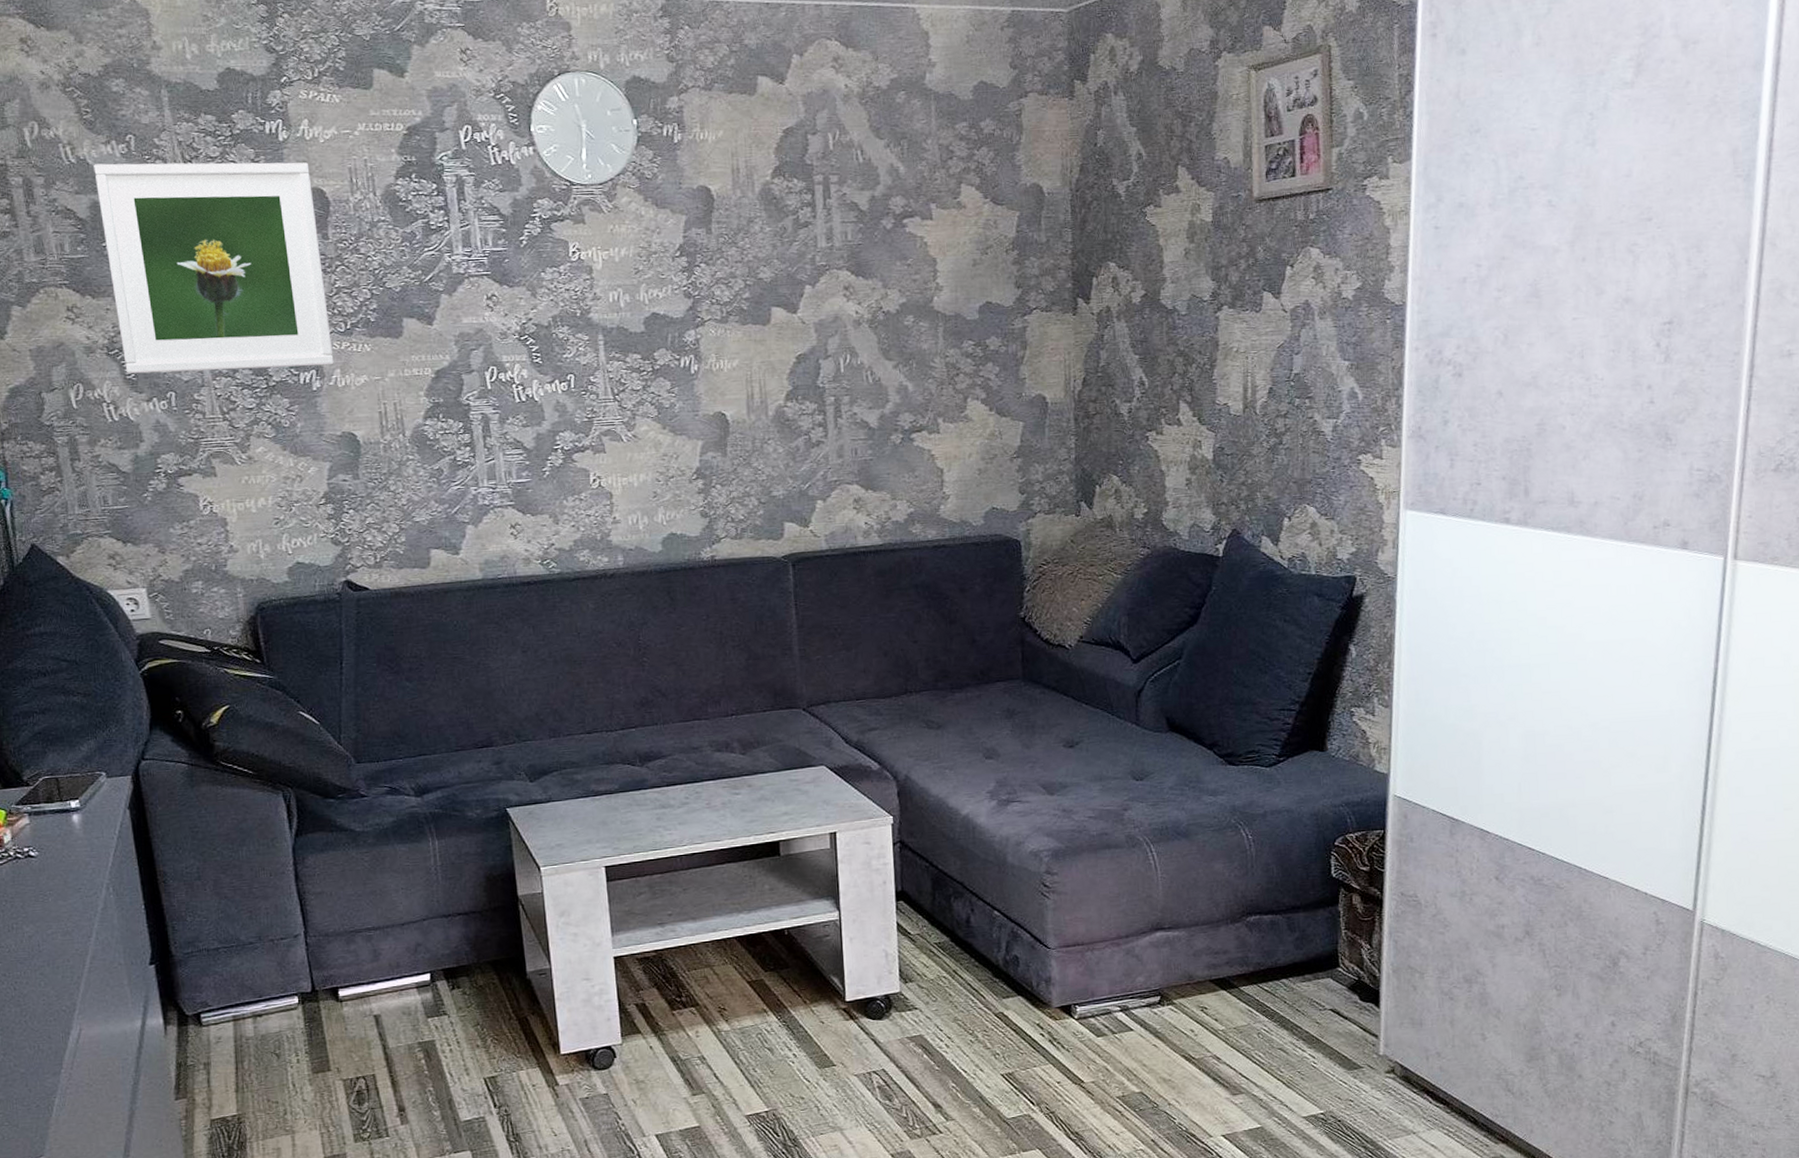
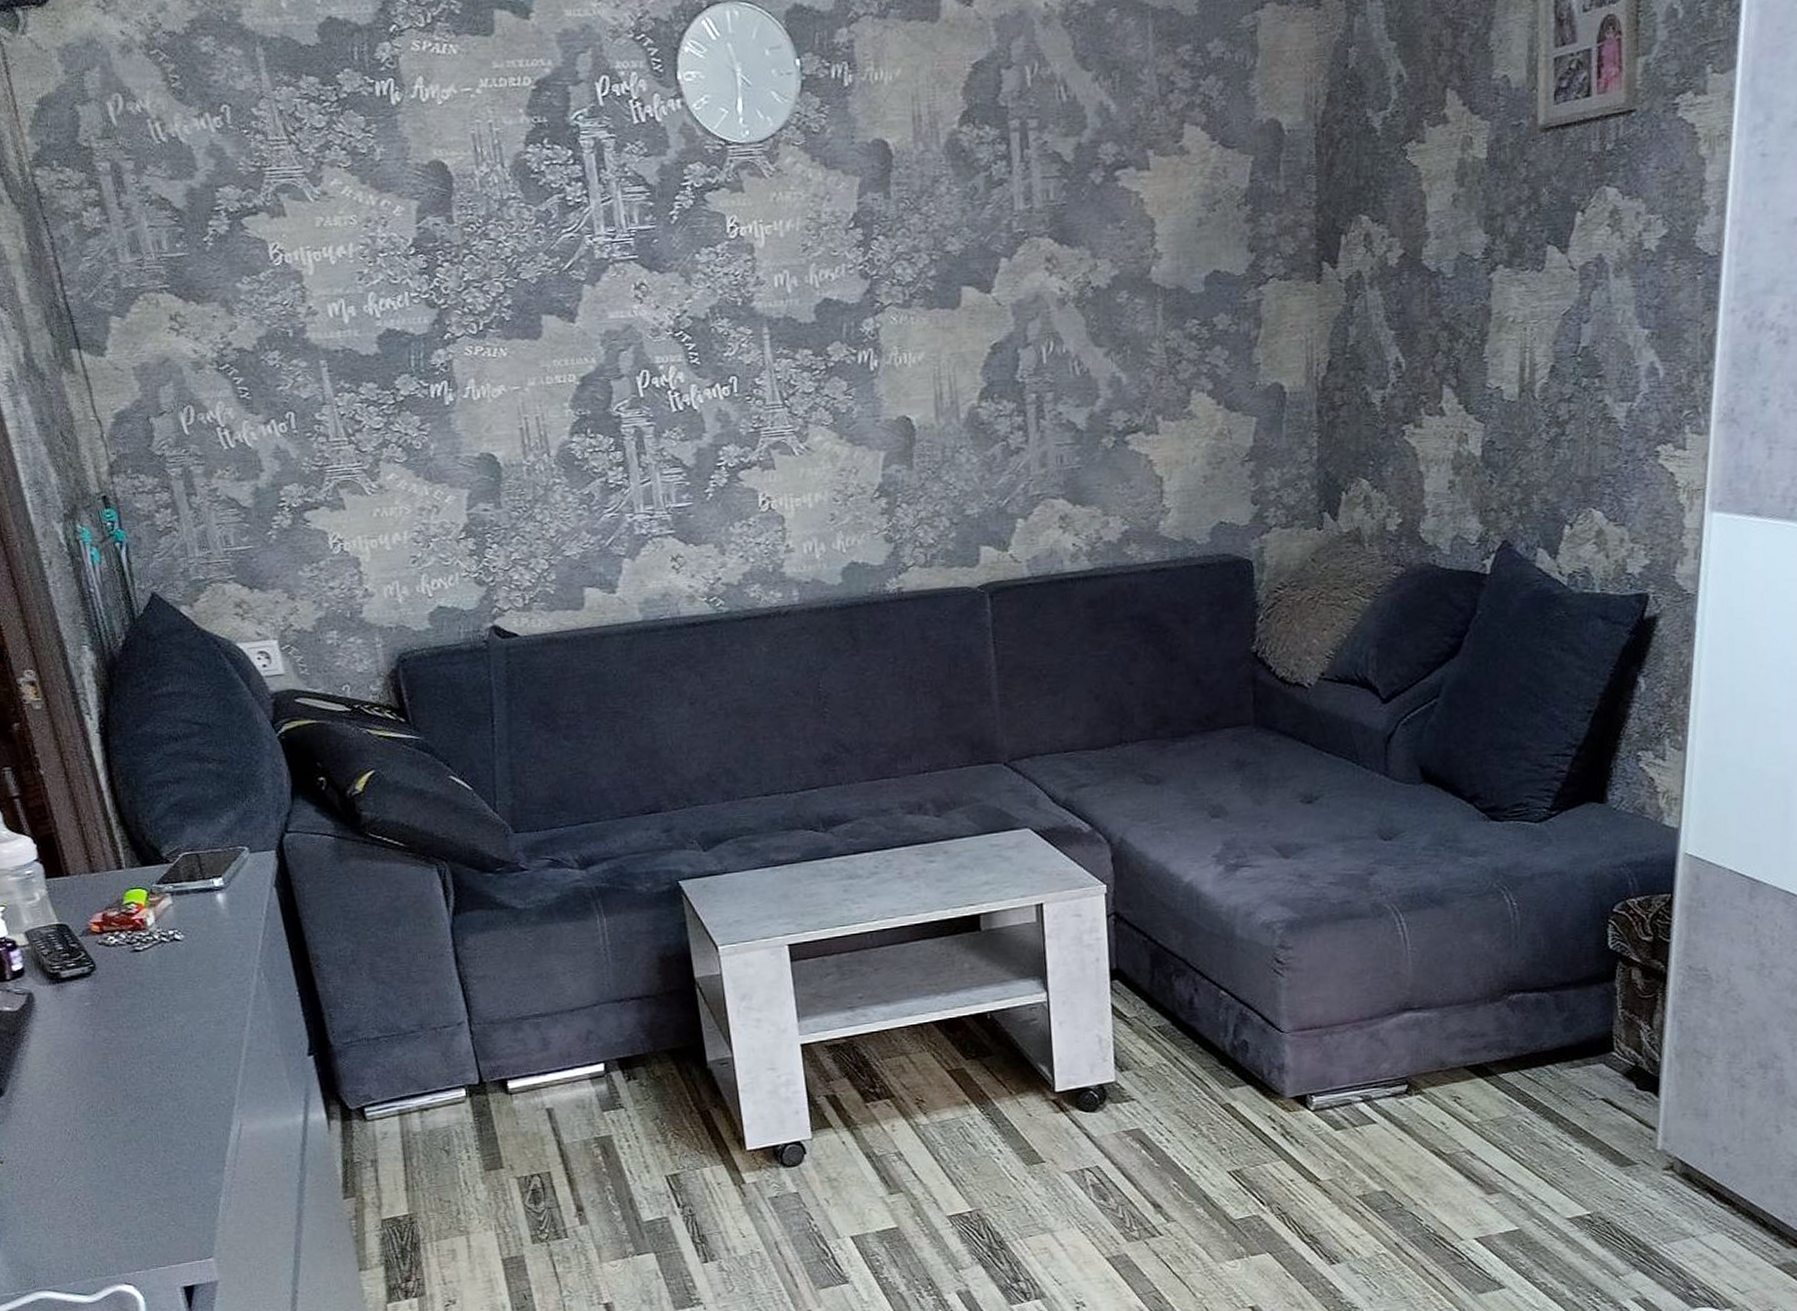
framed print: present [94,162,334,374] -> none [187,130,467,393]

